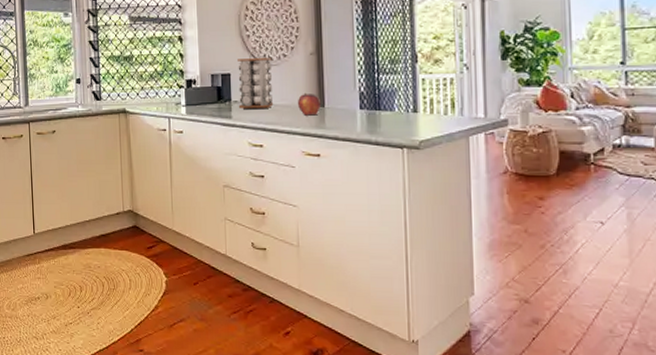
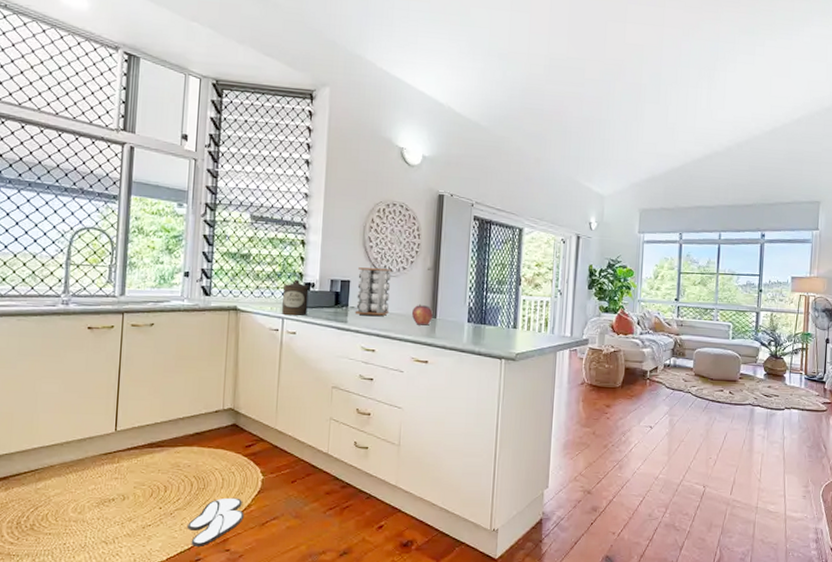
slippers: none [103,298,153,346] -> present [187,497,244,546]
canister: none [167,77,192,114] -> present [282,279,309,316]

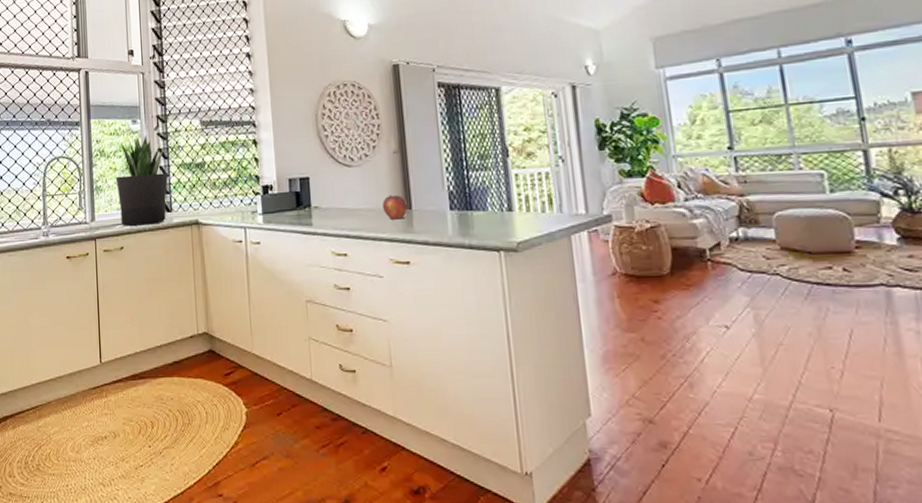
planter: none [153,217,211,306] -> present [116,135,169,226]
slippers: present [187,497,244,546] -> none [178,434,233,490]
canister: present [282,279,309,316] -> none [241,183,269,224]
spice rack: present [354,259,392,317] -> none [316,150,357,216]

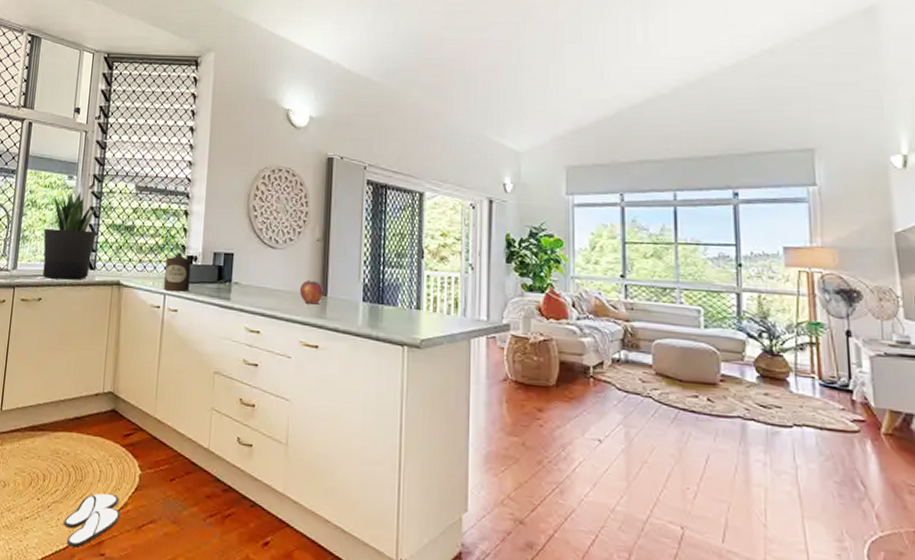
slippers: none [178,434,233,490] -> present [64,493,120,547]
canister: none [241,183,269,224] -> present [164,252,191,292]

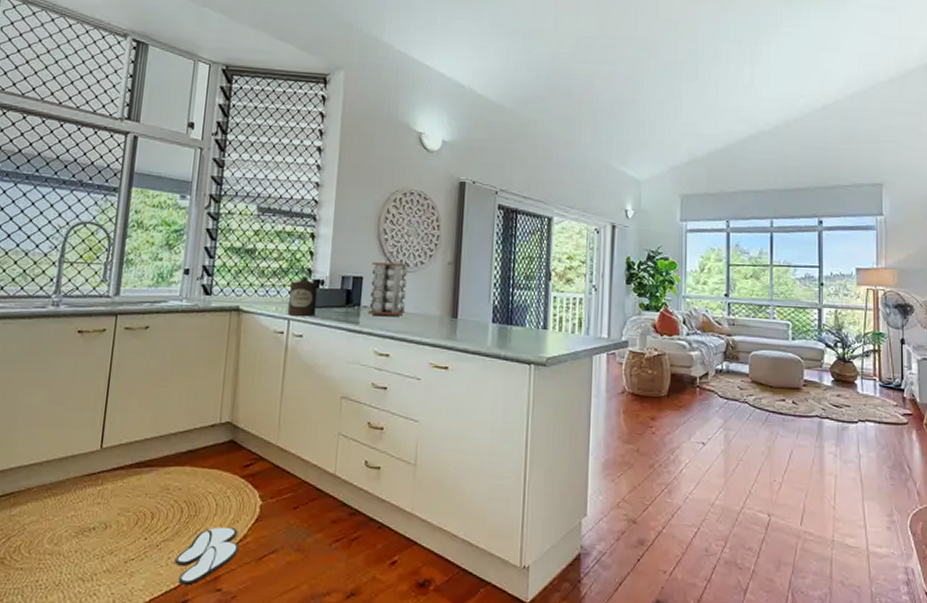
planter: present [42,189,97,280] -> none [150,210,214,306]
spice rack: none [238,230,278,294] -> present [367,253,409,317]
fruit: present [299,279,324,305] -> none [429,302,455,327]

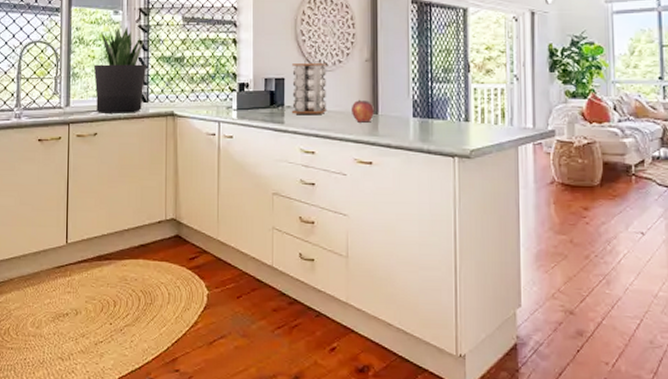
planter: none [150,210,214,306] -> present [94,25,147,113]
slippers: present [175,526,239,585] -> none [137,314,191,366]
canister: present [288,276,318,316] -> none [218,80,243,118]
fruit: none [429,302,455,327] -> present [351,99,375,123]

